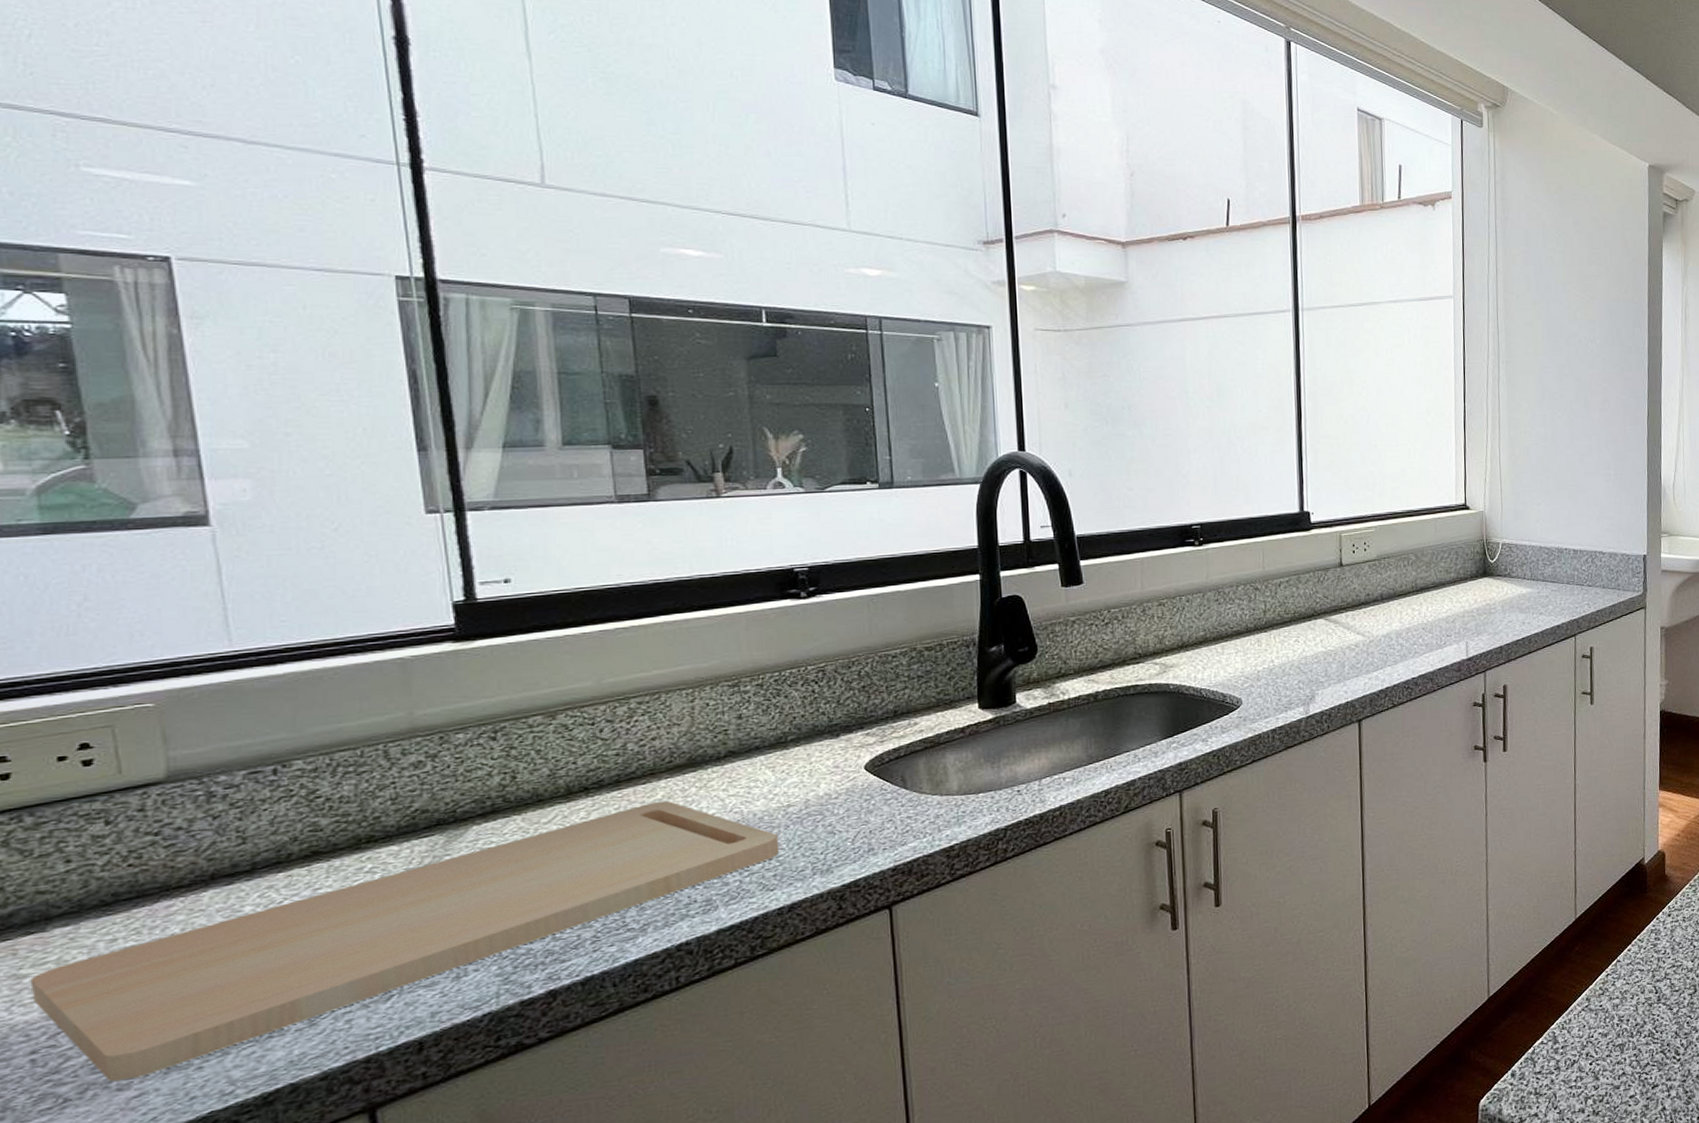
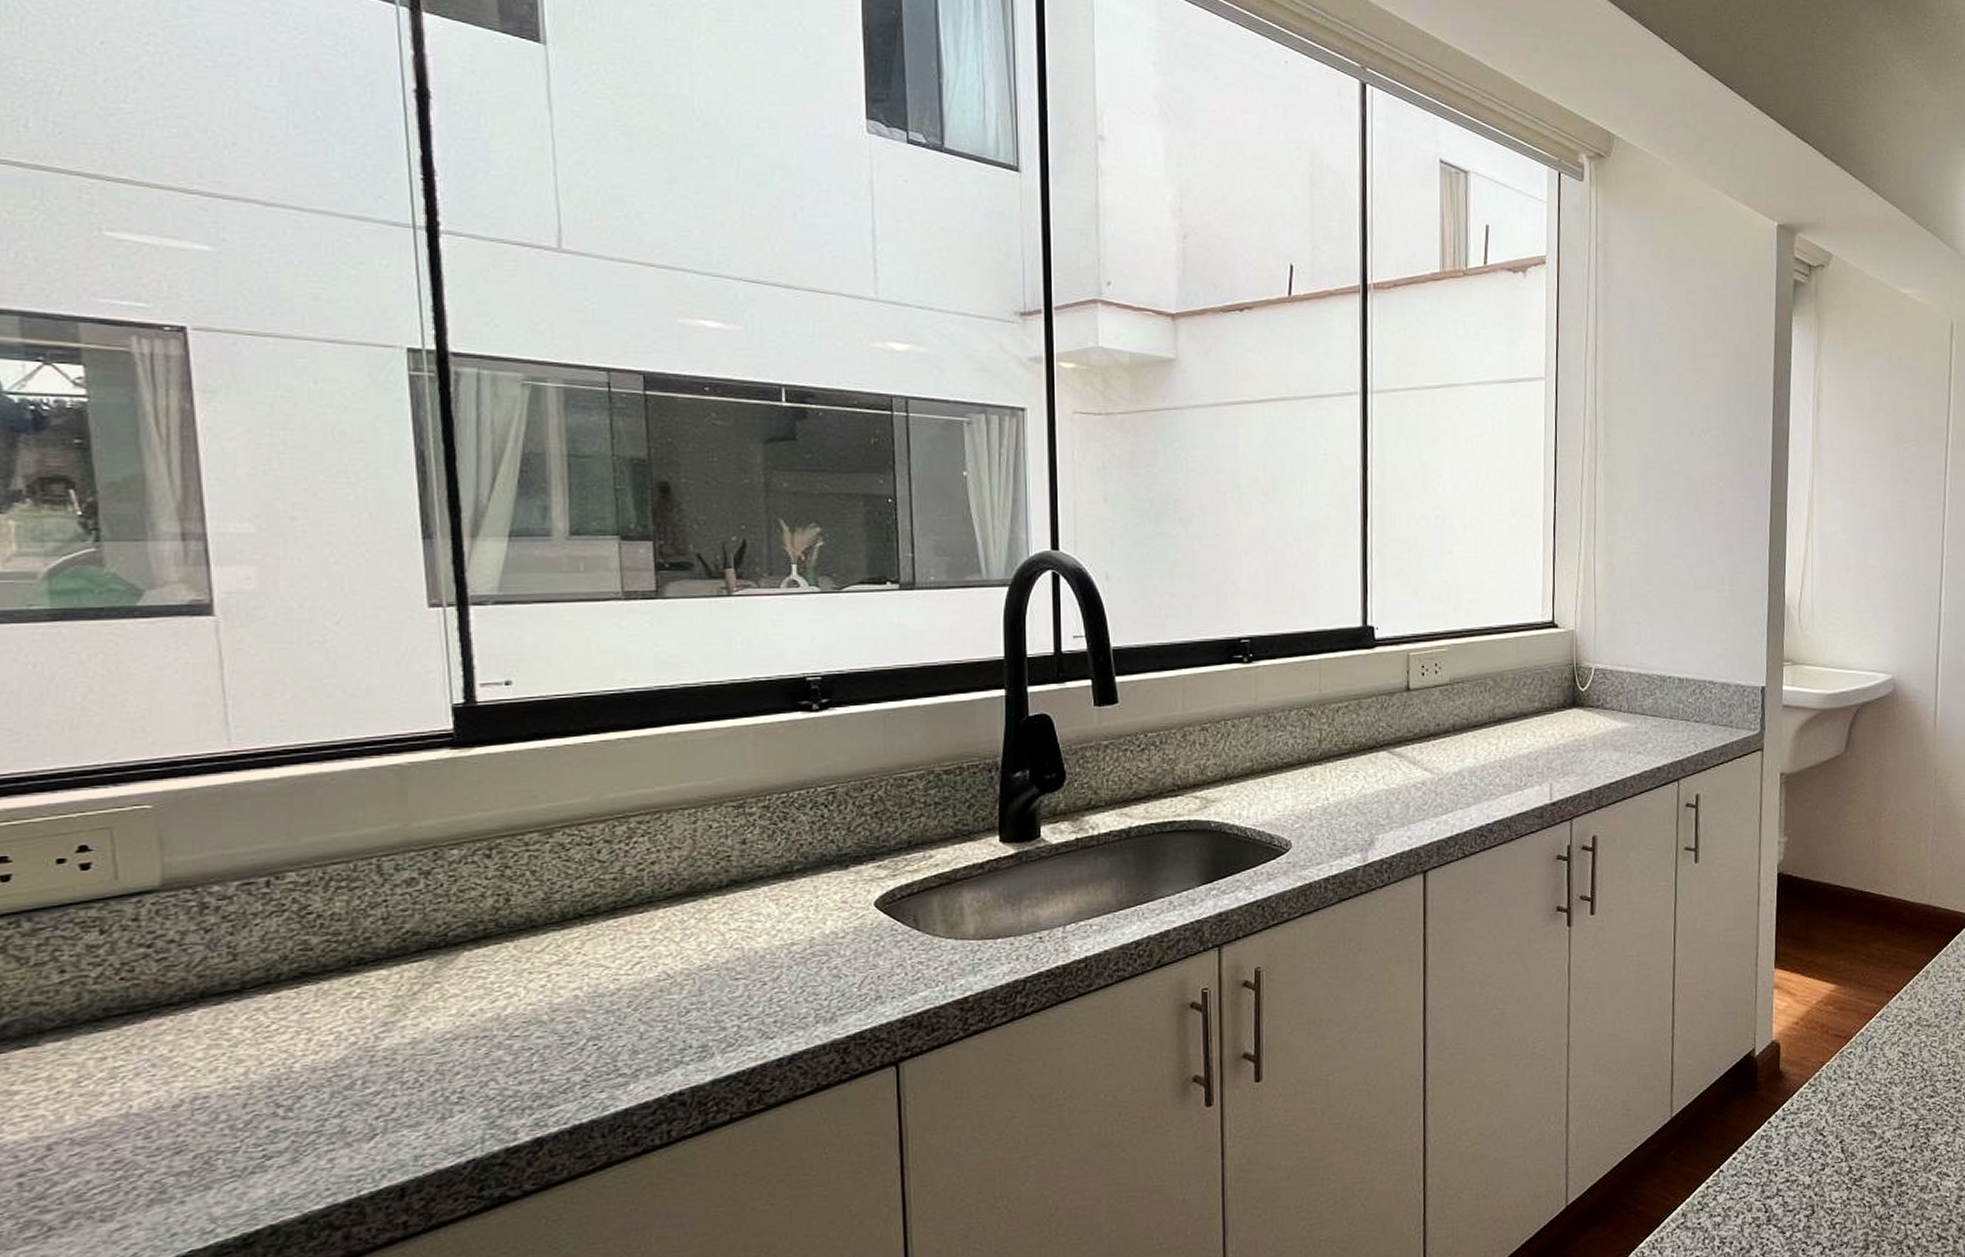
cutting board: present [30,800,780,1082] -> none [21,932,781,1212]

